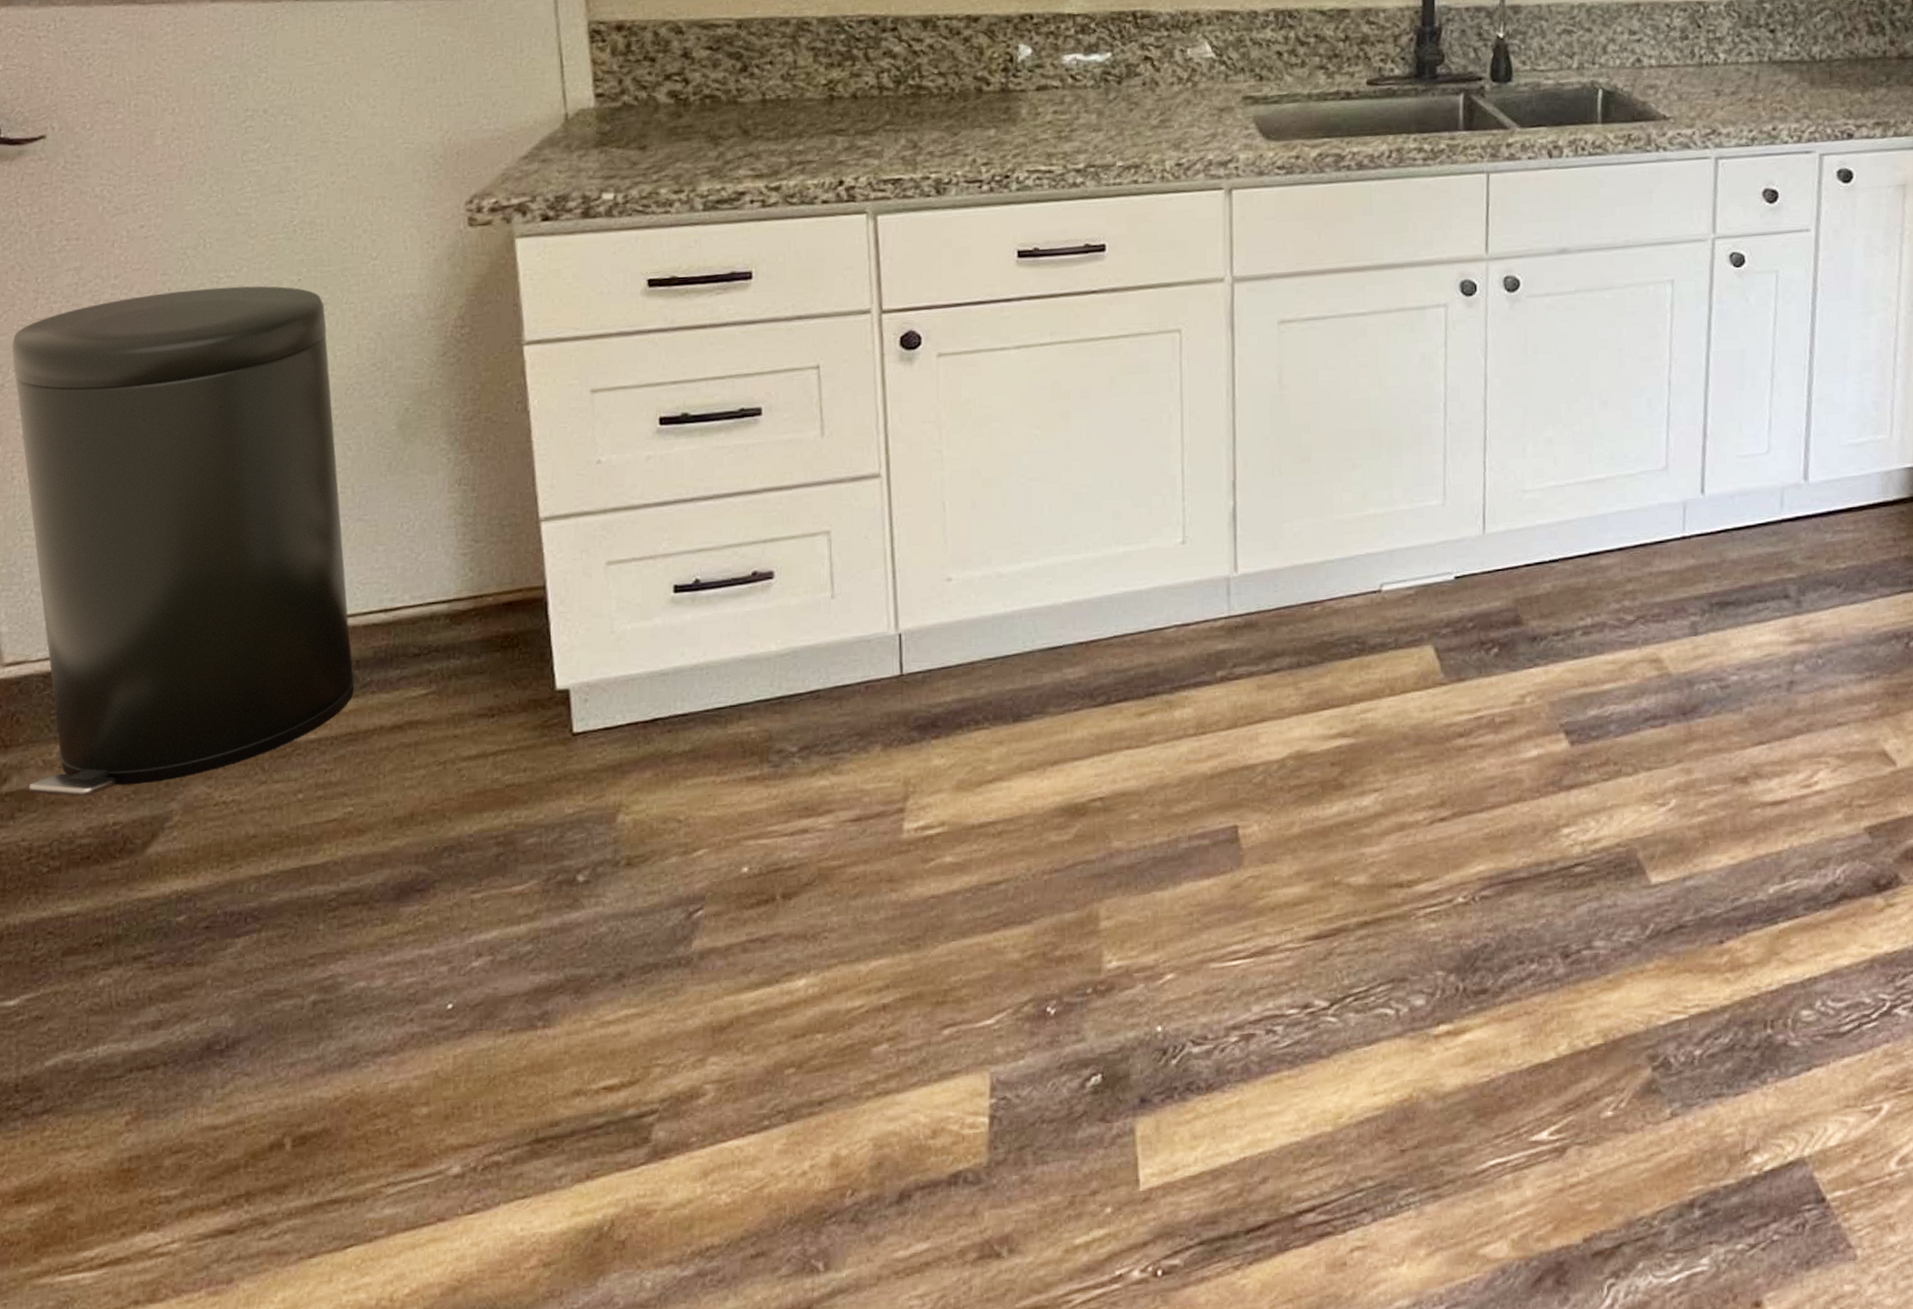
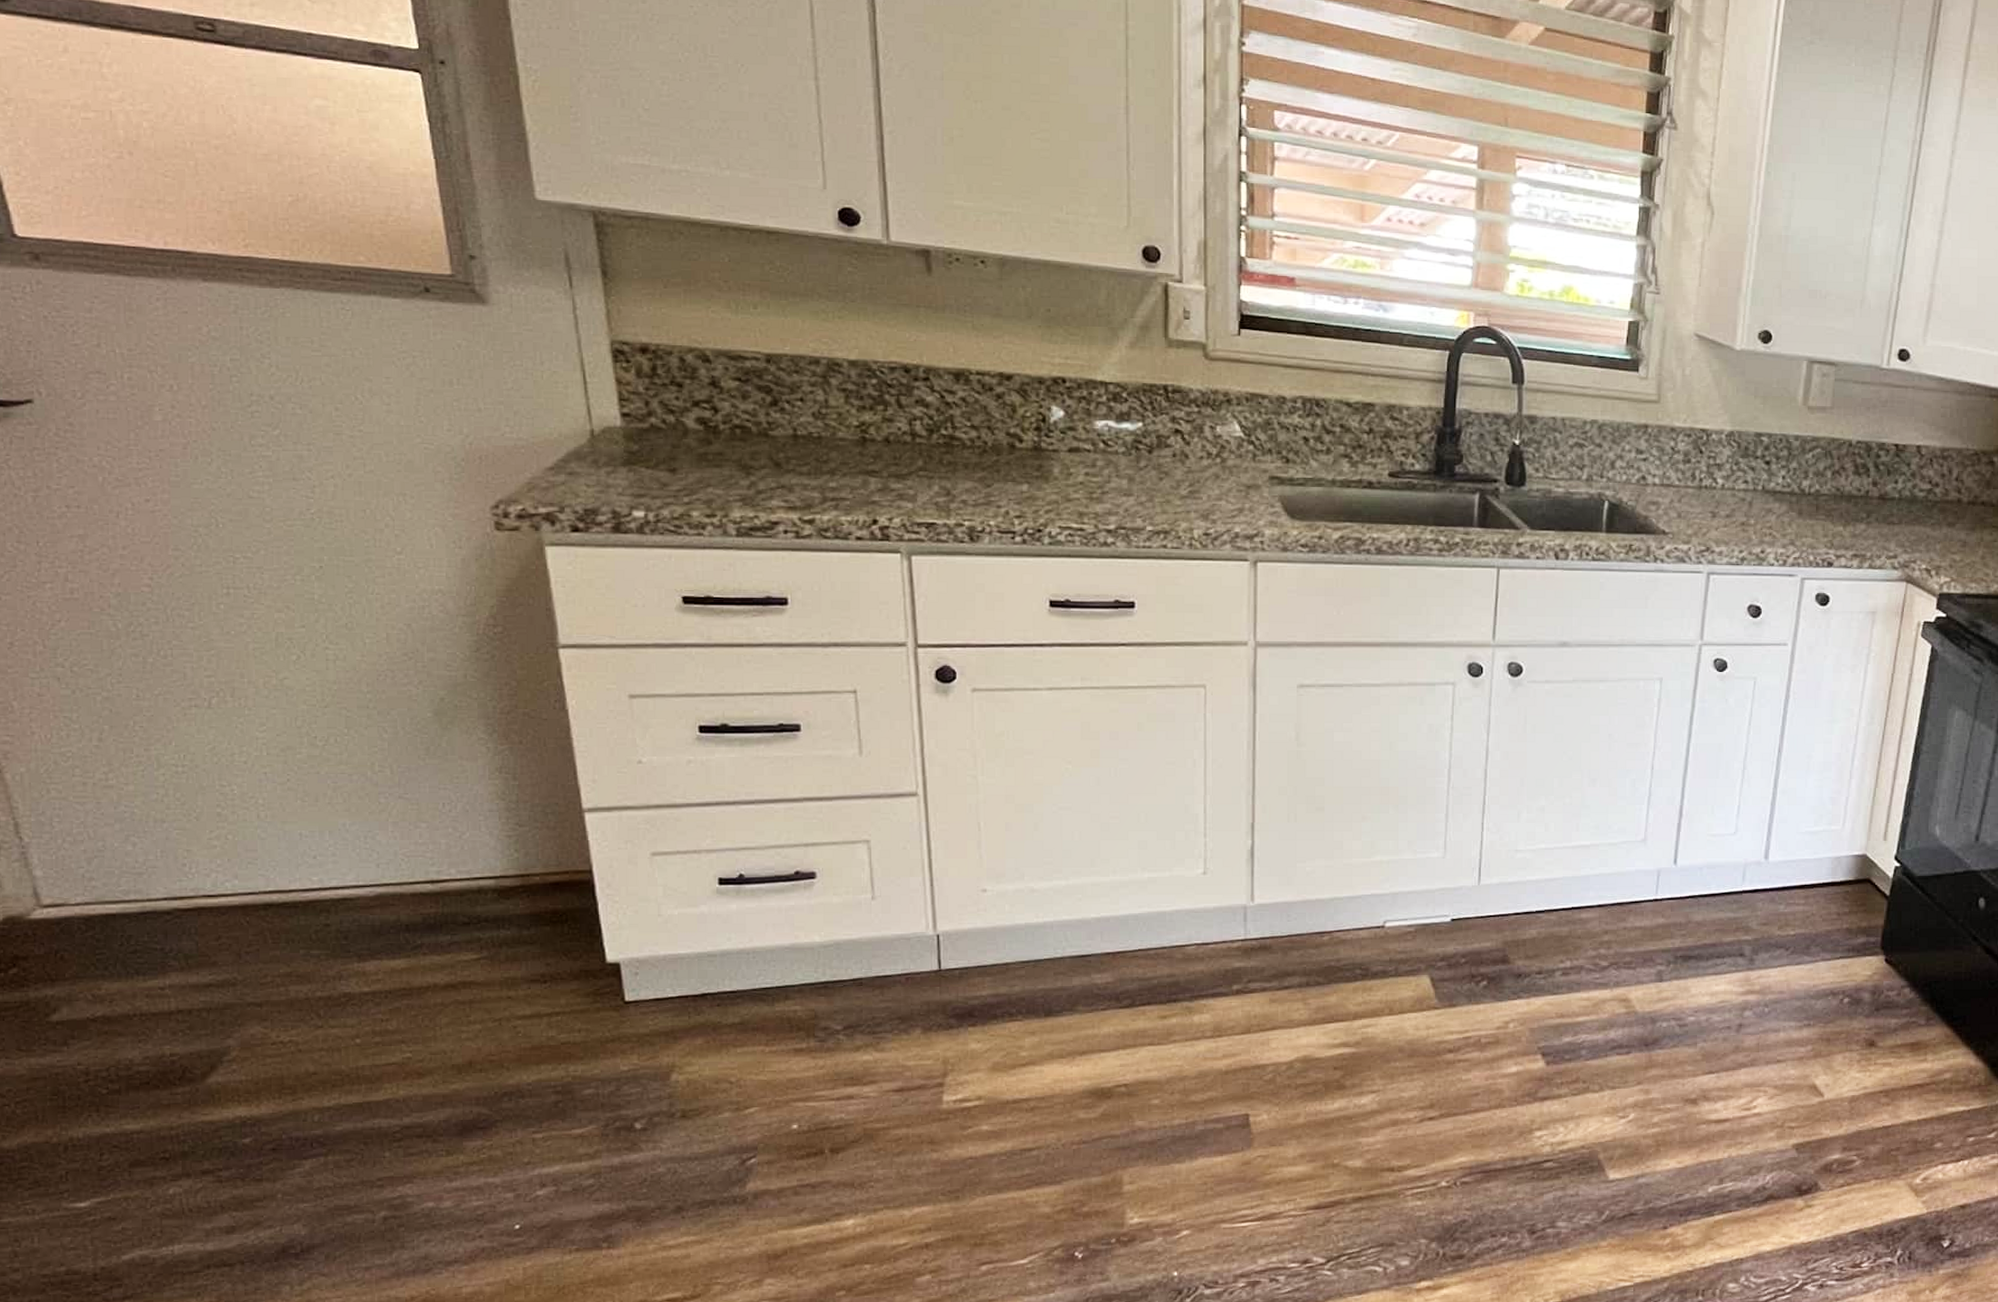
pedal bin: present [11,286,355,797] -> none [17,567,406,1029]

